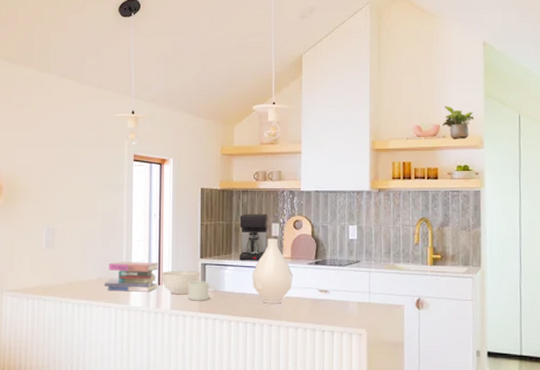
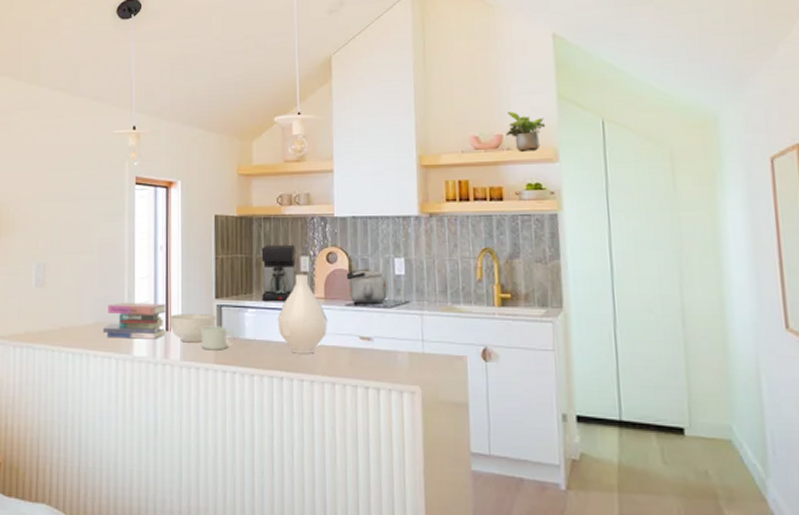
kettle: none [309,233,342,263] -> present [346,267,387,304]

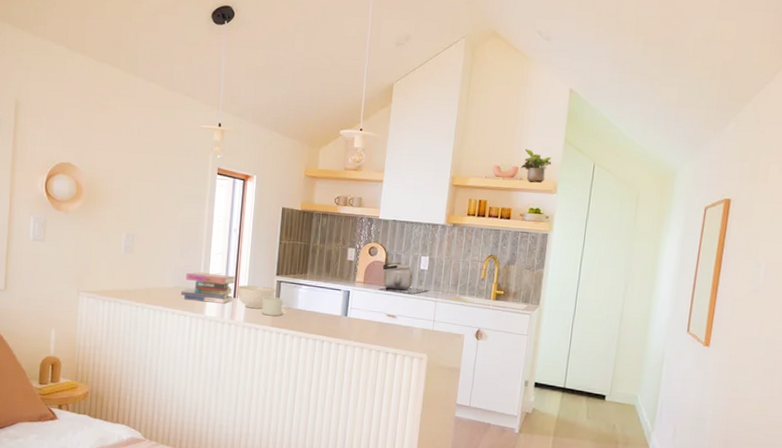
coffee maker: present [261,244,296,302] -> none [314,236,345,283]
vase: present [277,274,328,354] -> none [324,262,364,325]

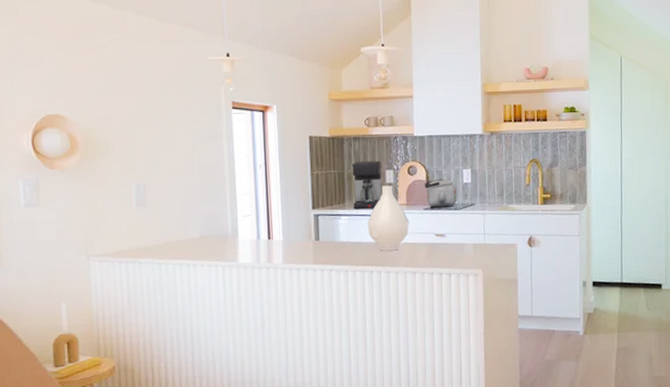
books: present [180,271,235,304] -> none [207,215,268,249]
bowl: present [237,285,276,309] -> none [271,223,314,248]
mug: present [262,296,289,317] -> none [300,231,331,254]
coffee maker: none [314,236,345,283] -> present [352,160,383,210]
vase: none [324,262,364,325] -> present [367,185,410,251]
potted plant: present [521,149,552,183] -> none [551,48,580,82]

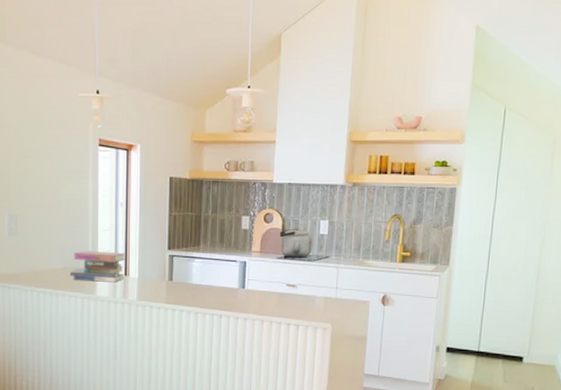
books: none [207,215,268,249] -> present [69,250,125,282]
coffee maker: present [352,160,383,210] -> none [208,205,238,254]
vase: present [367,185,410,251] -> none [219,231,262,297]

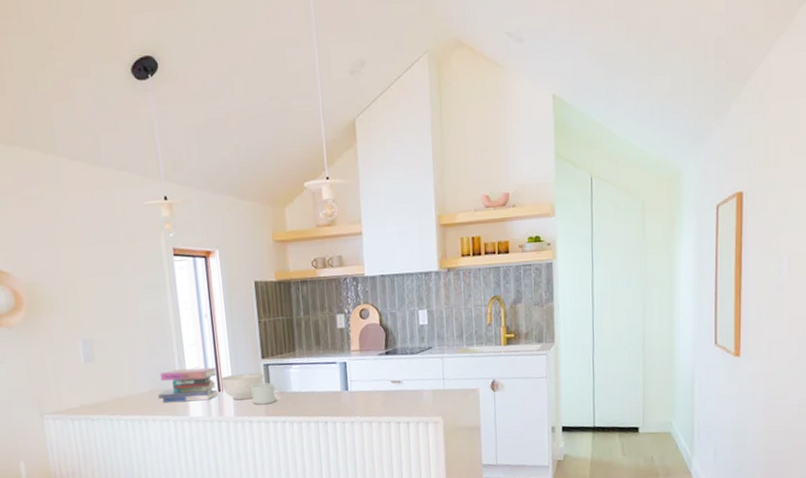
bowl: none [128,262,168,286] -> present [221,373,264,401]
mug: none [155,271,183,293] -> present [251,382,282,405]
kettle: present [279,227,312,258] -> none [377,320,413,353]

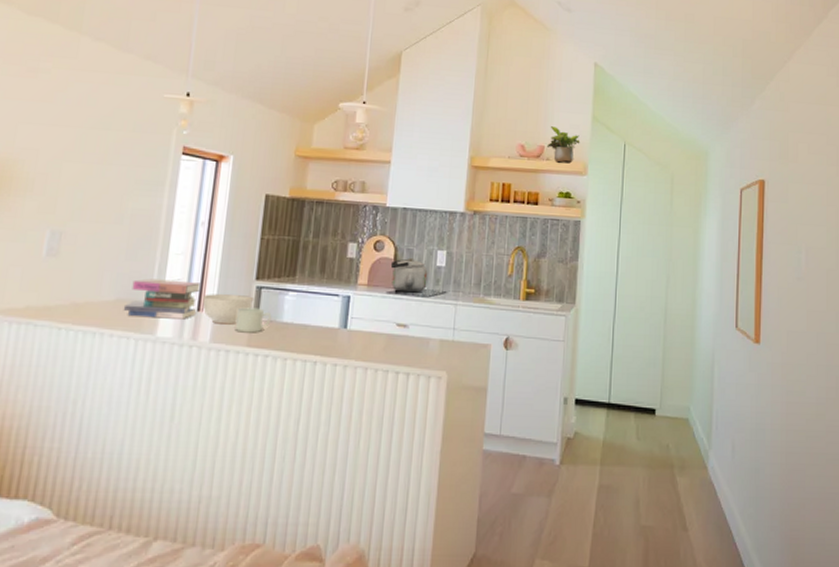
kettle: none [377,320,413,353] -> present [390,257,428,293]
potted plant: none [512,171,545,209] -> present [547,126,580,164]

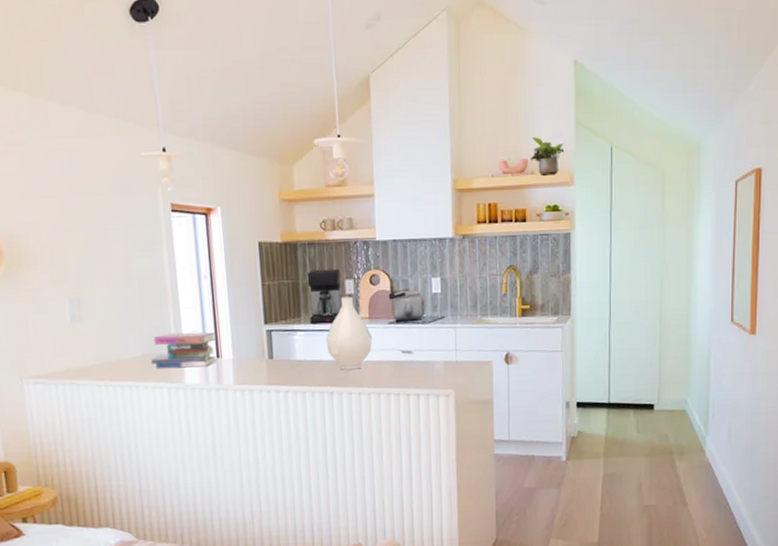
bowl: present [202,294,255,325] -> none [220,339,267,368]
mug: present [235,306,272,333] -> none [252,349,286,373]
coffee maker: none [305,228,345,287] -> present [307,268,342,325]
vase: none [317,260,368,339] -> present [325,297,373,370]

